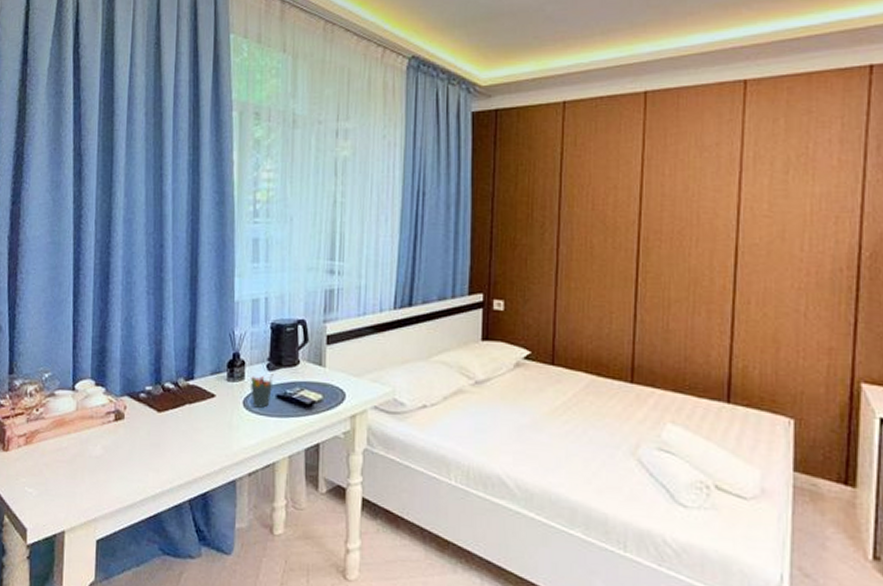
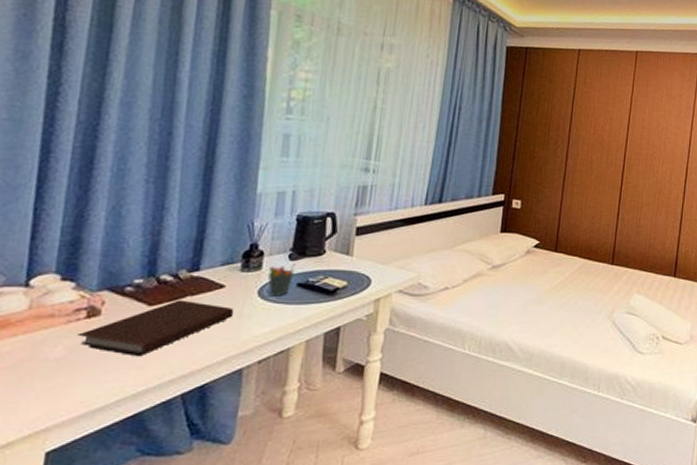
notebook: none [110,407,225,460] -> present [77,300,235,357]

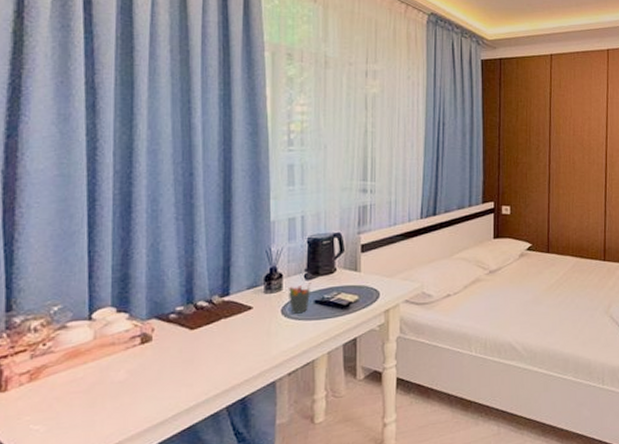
notebook: present [77,300,235,357] -> none [135,322,263,376]

